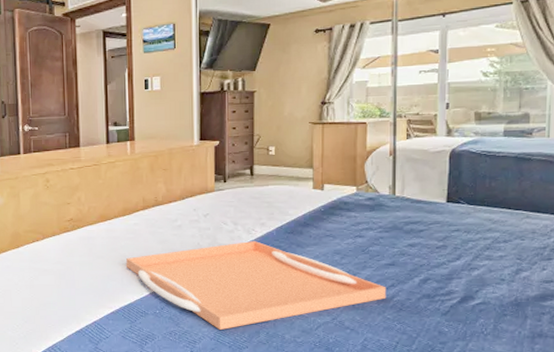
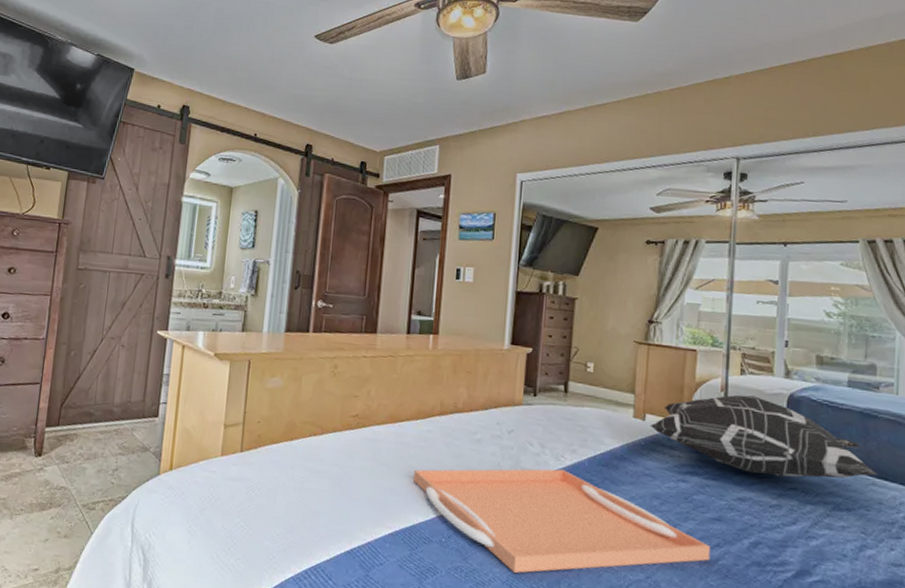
decorative pillow: none [328,156,531,222] -> present [649,395,877,479]

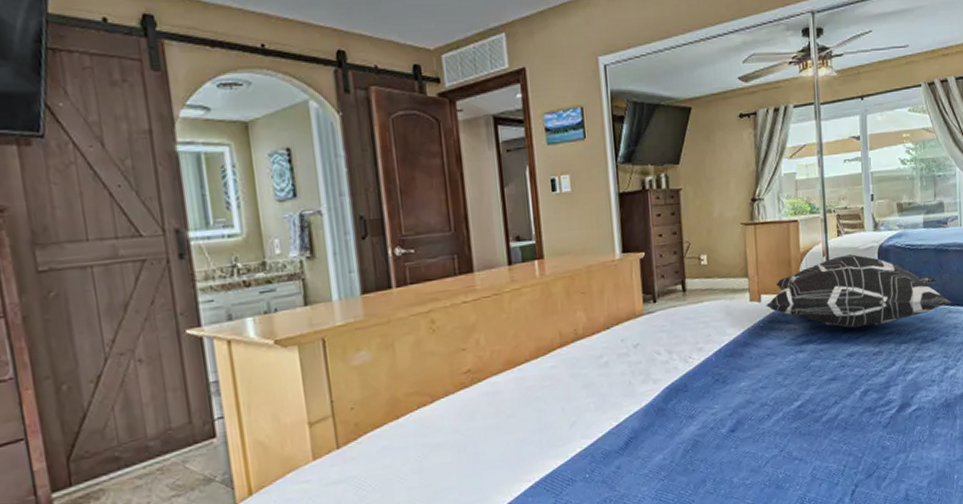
serving tray: present [413,469,711,573] -> none [544,370,831,486]

